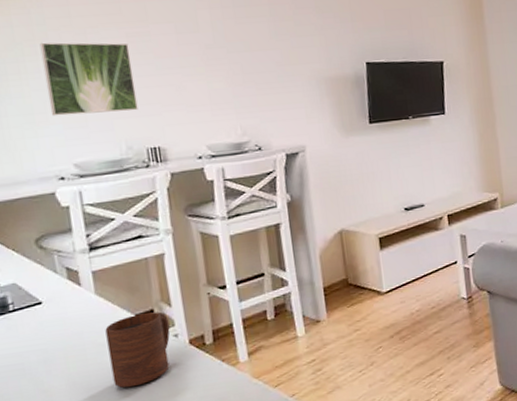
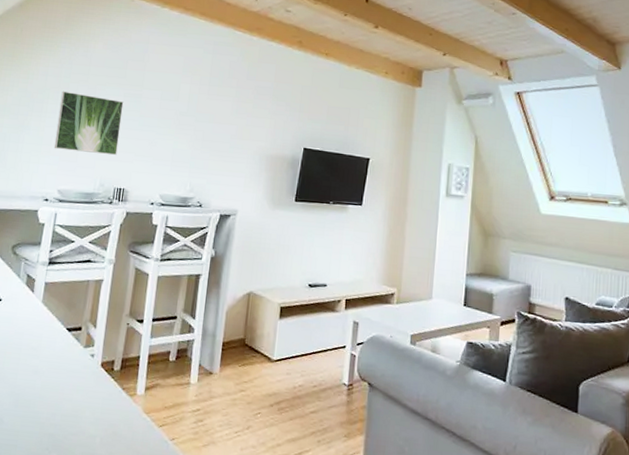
cup: present [105,311,170,388] -> none [33,328,91,394]

